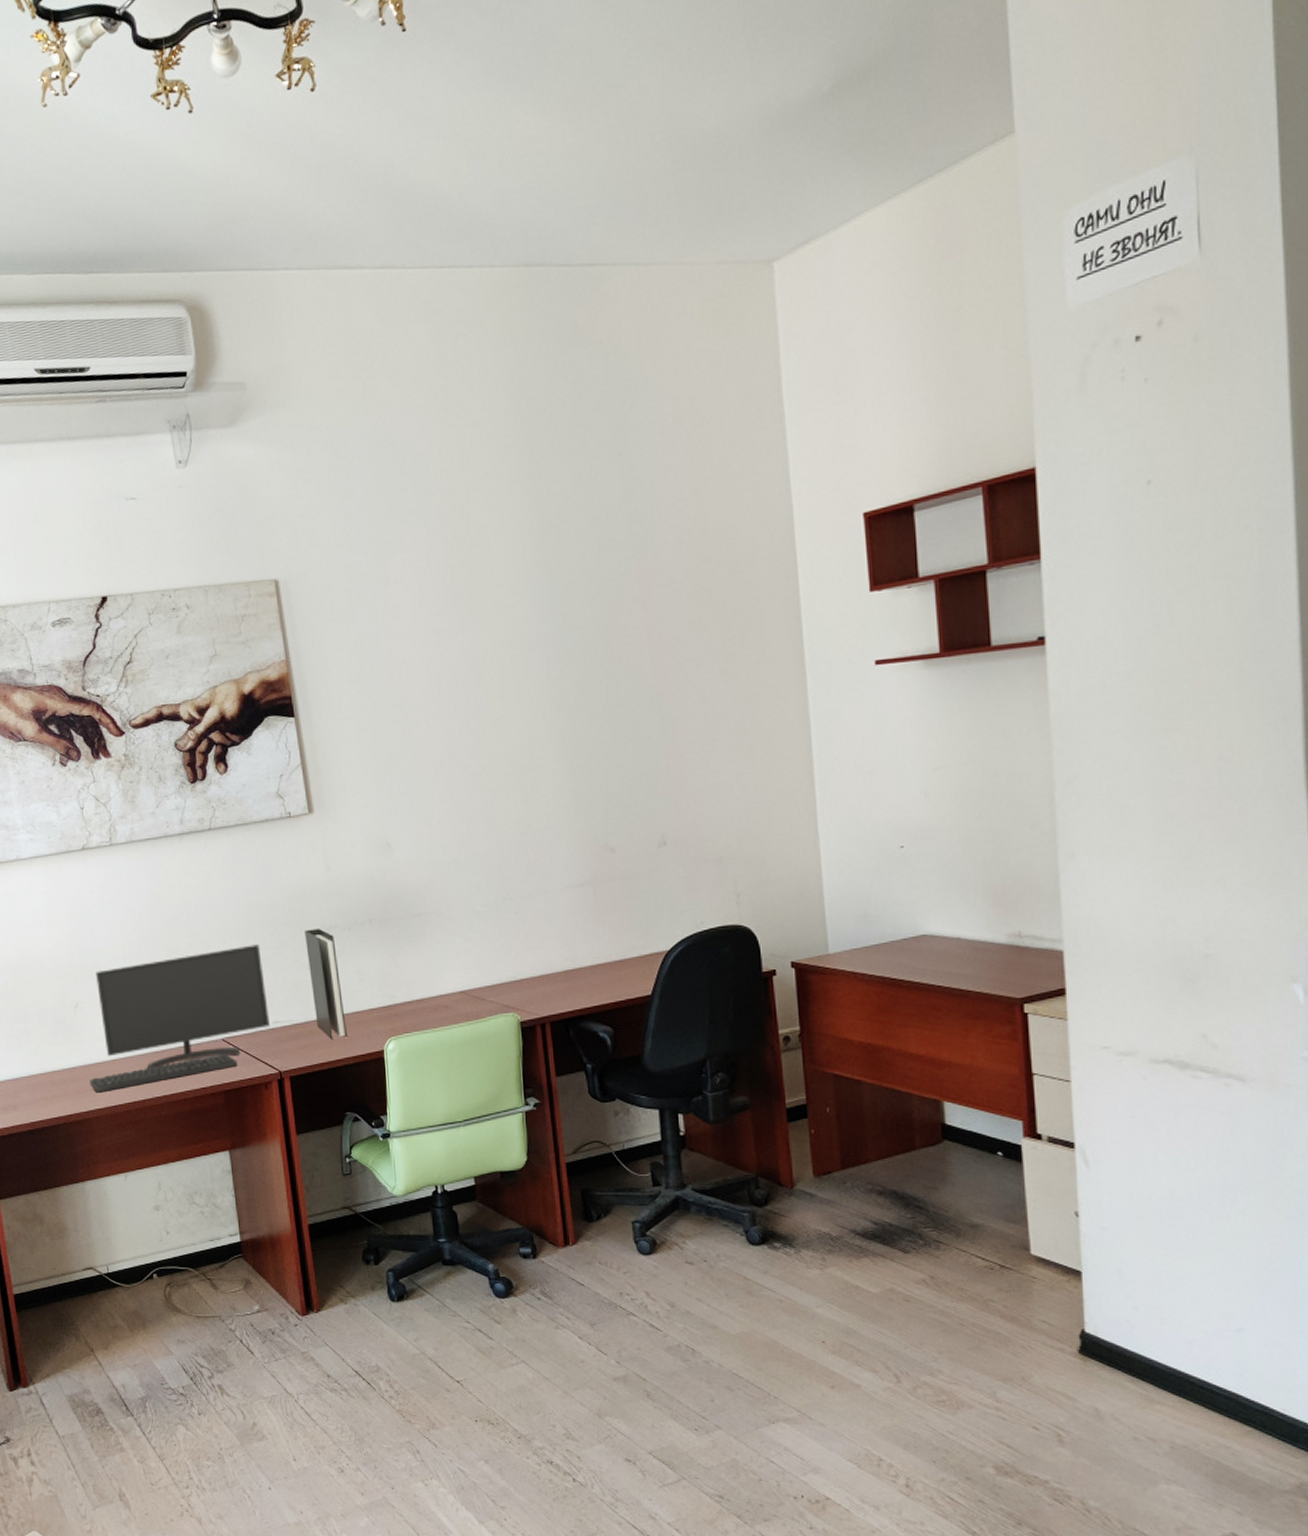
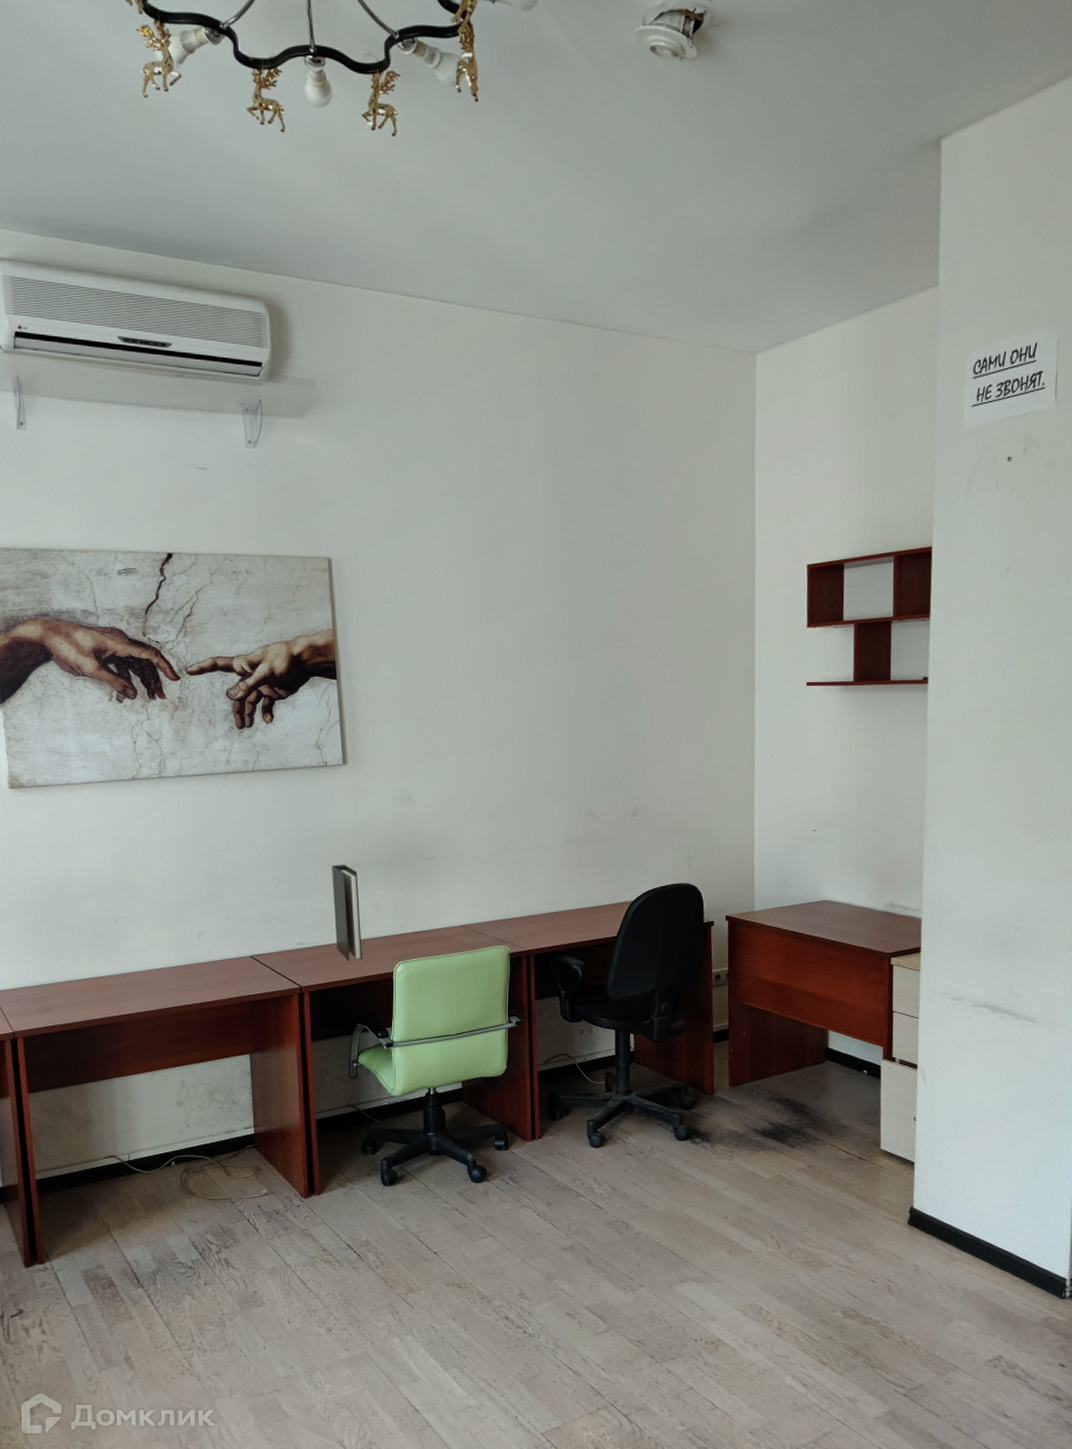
computer keyboard: present [90,1053,238,1093] -> none [124,969,263,999]
computer monitor: present [96,944,270,1069] -> none [137,875,295,980]

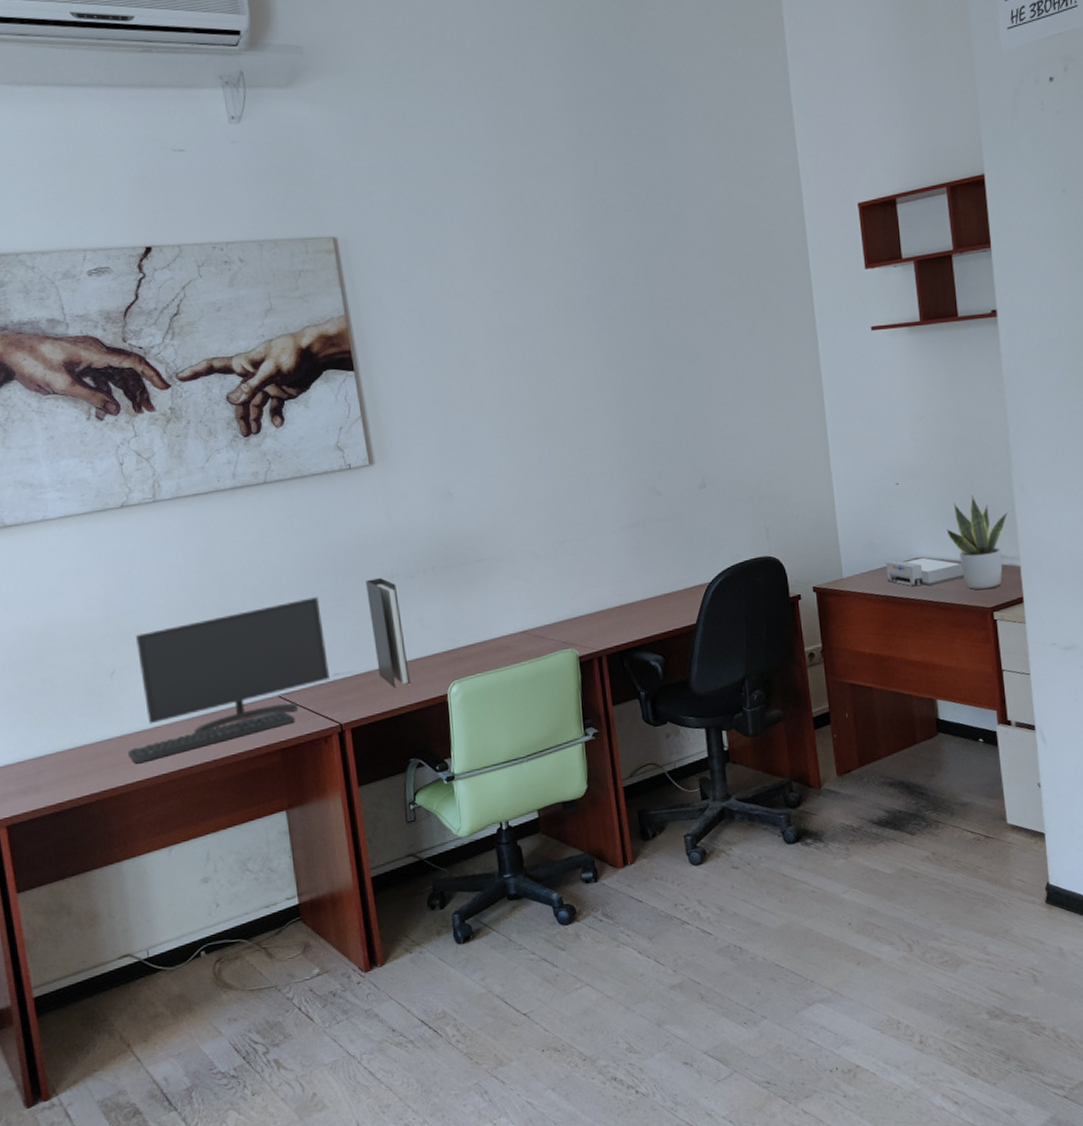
computer keyboard: none [124,969,263,999] -> present [128,710,296,764]
computer monitor: none [137,875,295,980] -> present [136,597,330,734]
architectural model: none [795,900,868,927] -> present [885,557,965,587]
potted plant: none [855,848,916,936] -> present [946,494,1008,590]

